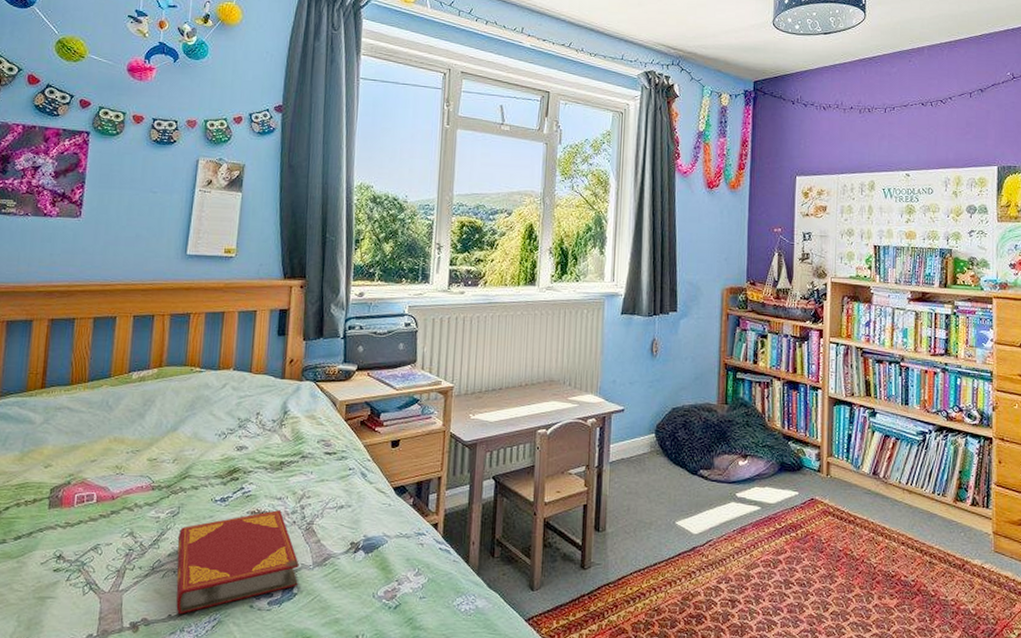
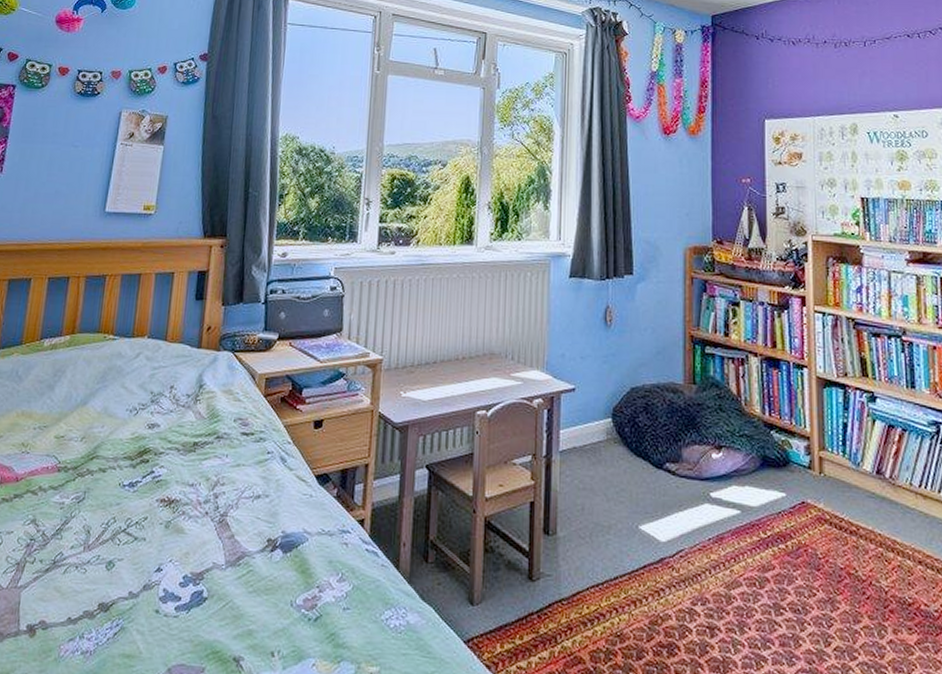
hardback book: present [176,510,299,615] -> none [76,498,211,618]

